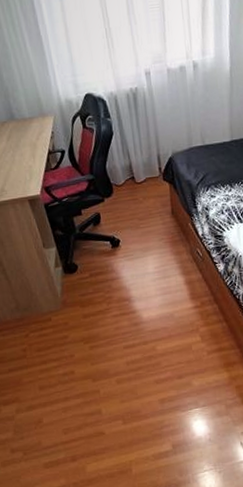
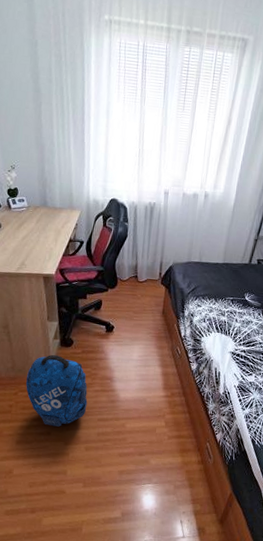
backpack: none [34,284,109,364] -> present [25,355,88,427]

